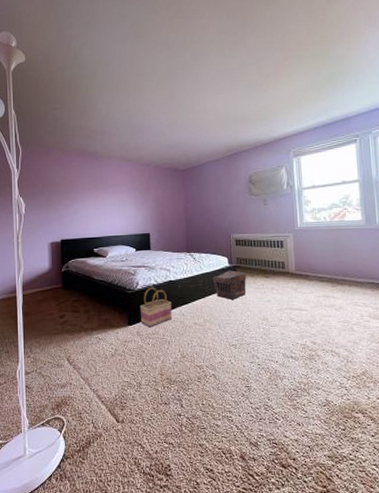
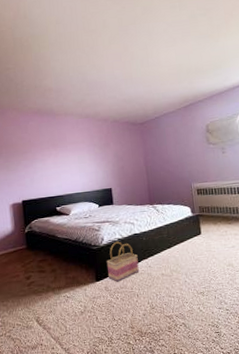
pouch: present [212,270,247,300] -> none [176,219,210,248]

